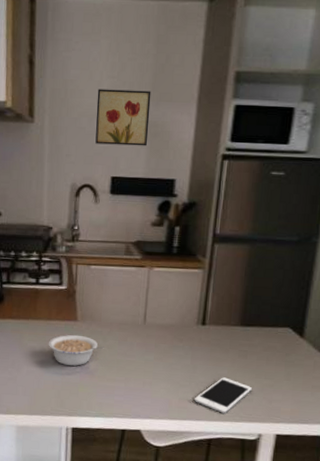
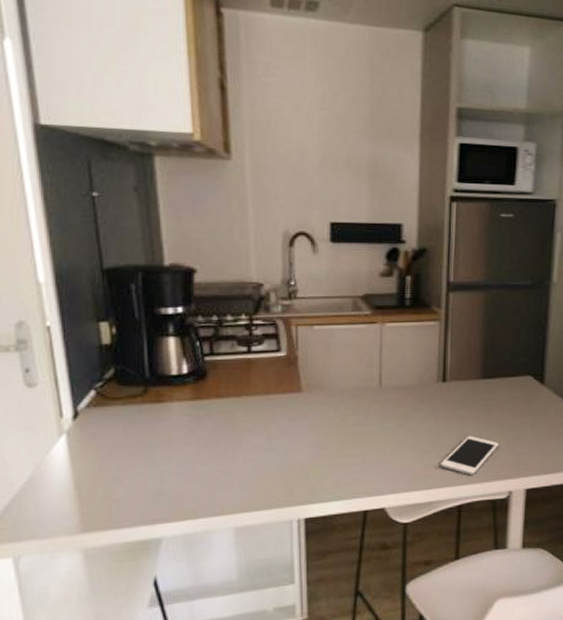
legume: present [48,334,104,366] -> none [268,408,336,446]
wall art: present [95,89,151,146] -> none [307,121,369,188]

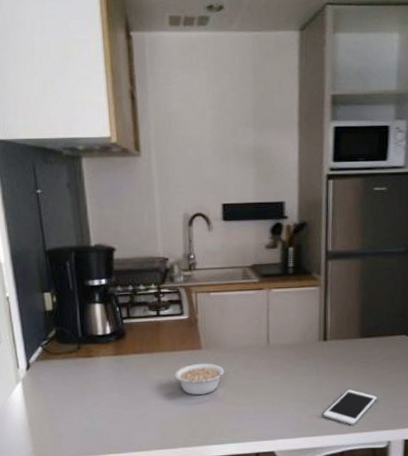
legume: none [268,408,336,446] -> present [174,363,231,395]

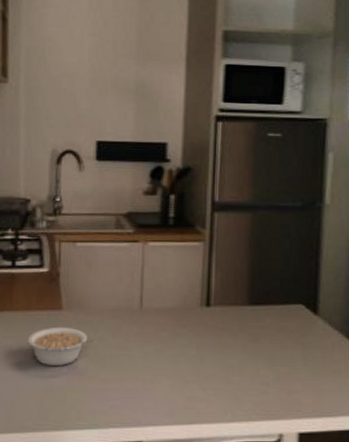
cell phone: present [323,389,377,425] -> none [202,367,267,412]

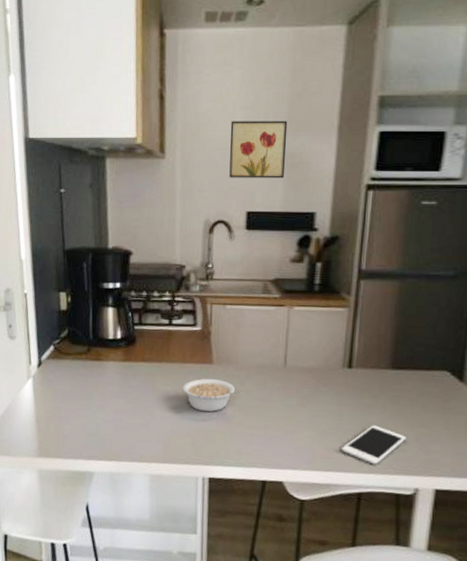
wall art: none [77,47,137,108] -> present [229,120,288,179]
cell phone: none [202,367,267,412] -> present [341,425,406,465]

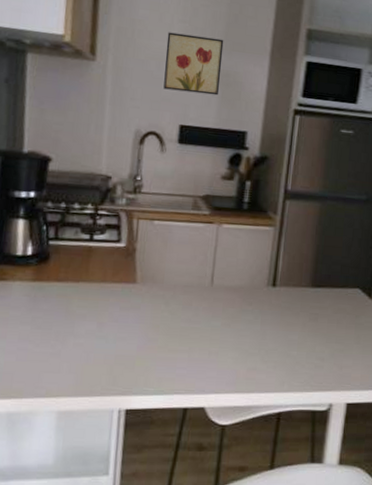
legume: present [182,378,242,412] -> none [101,299,166,336]
cell phone: present [341,425,406,465] -> none [263,343,323,383]

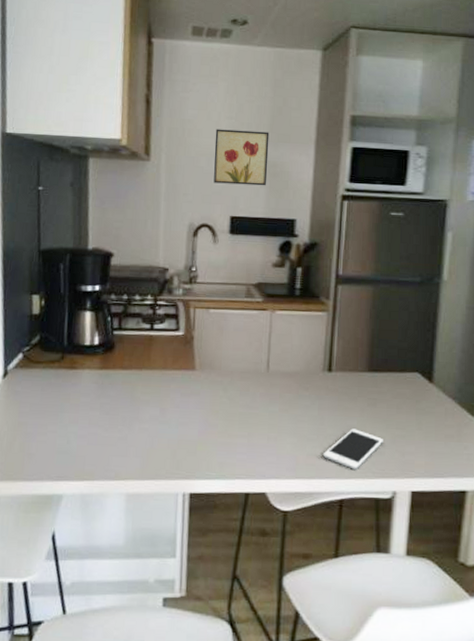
cell phone: none [263,343,323,383] -> present [322,428,383,470]

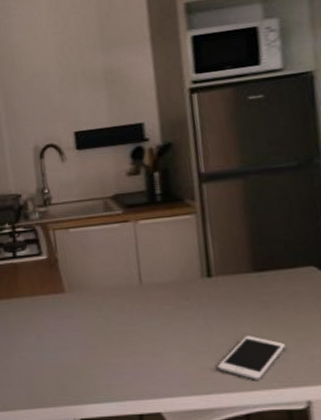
wall art: present [214,129,270,186] -> none [44,39,106,102]

